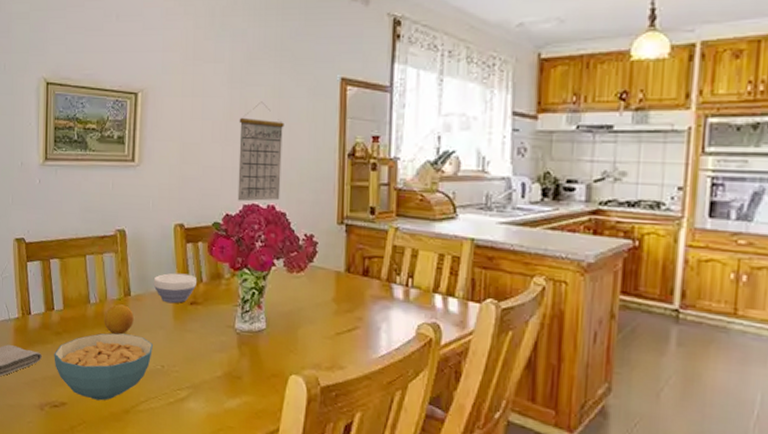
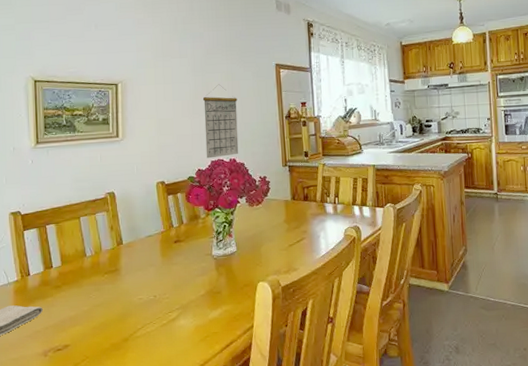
cereal bowl: present [54,333,153,401] -> none [55,275,145,337]
fruit: present [104,304,134,335] -> none [100,252,127,278]
bowl: present [153,273,196,304] -> none [142,219,178,245]

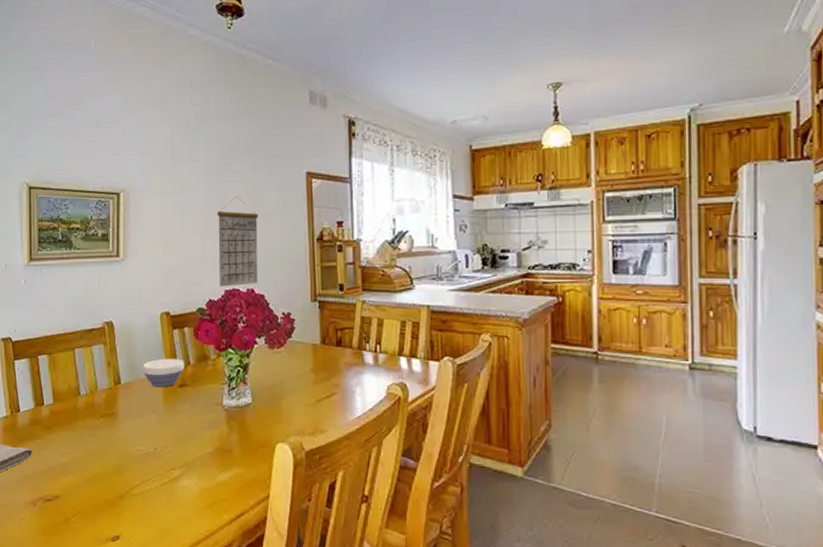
bowl: none [142,219,178,245] -> present [142,358,184,388]

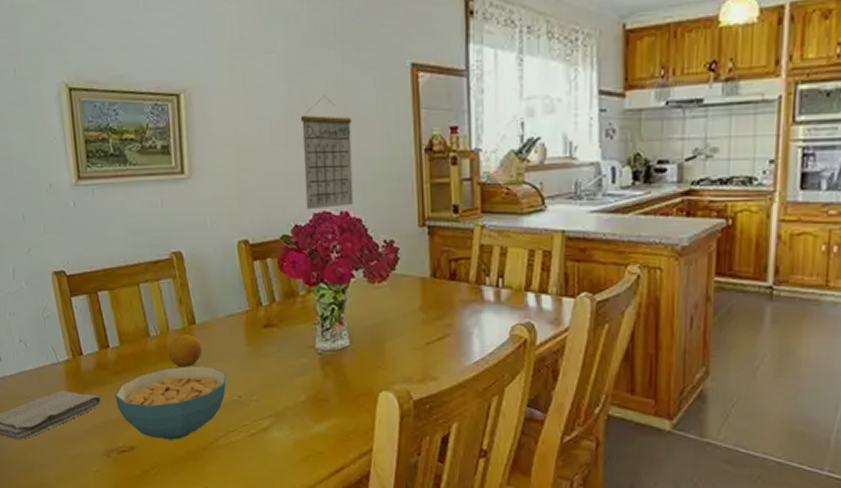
cereal bowl: none [45,421,145,489] -> present [115,366,227,440]
fruit: none [95,393,125,423] -> present [168,334,202,367]
bowl: present [142,358,184,388] -> none [220,294,269,328]

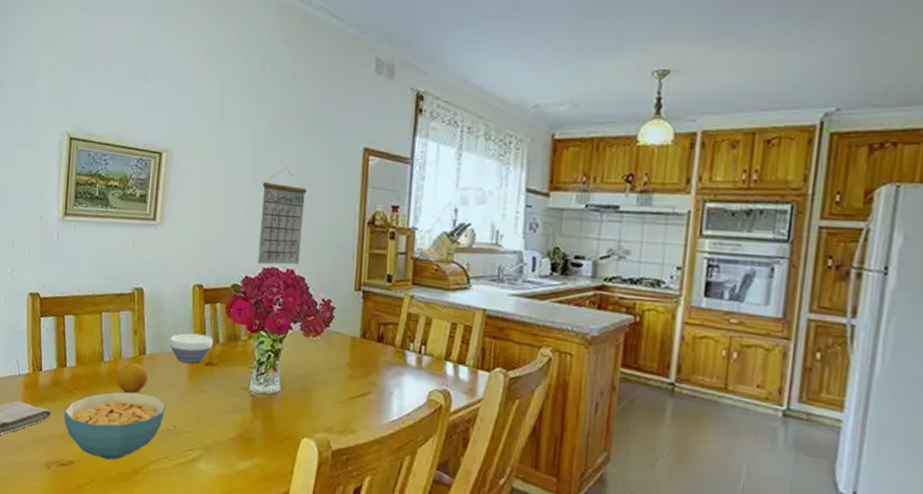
bowl: none [220,294,269,328] -> present [169,333,213,364]

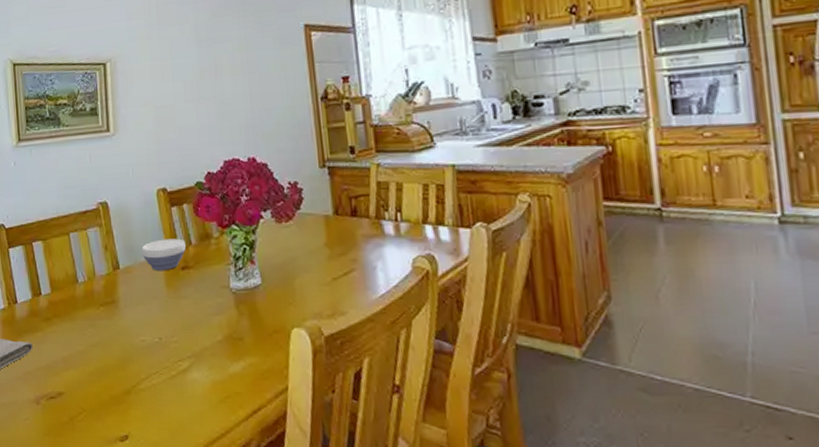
cereal bowl: present [63,391,166,460] -> none [45,310,148,385]
fruit: present [117,362,148,394] -> none [94,279,126,311]
calendar: present [257,167,307,265] -> none [209,56,260,158]

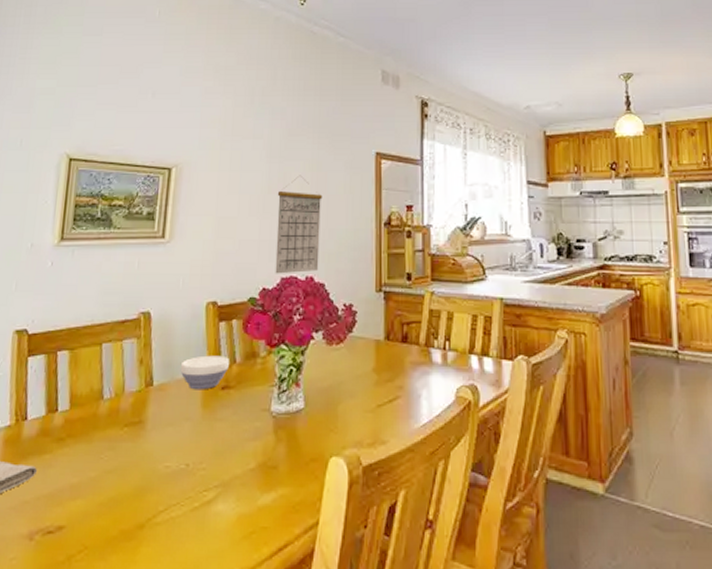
calendar: none [209,56,260,158] -> present [275,175,323,274]

